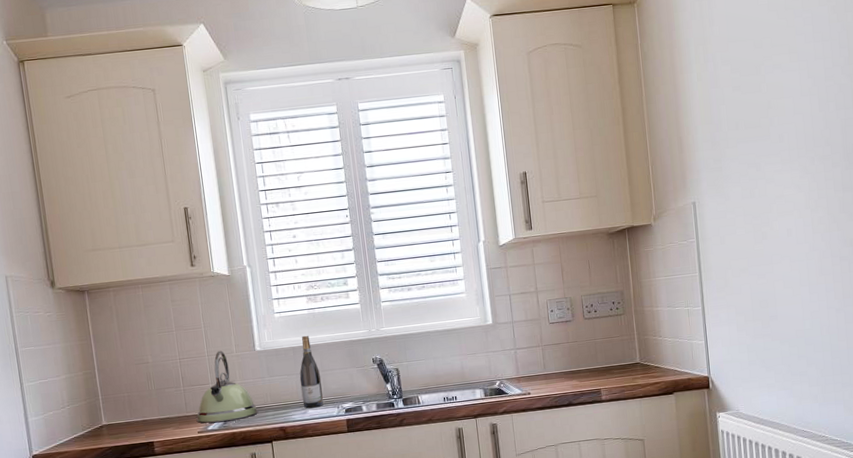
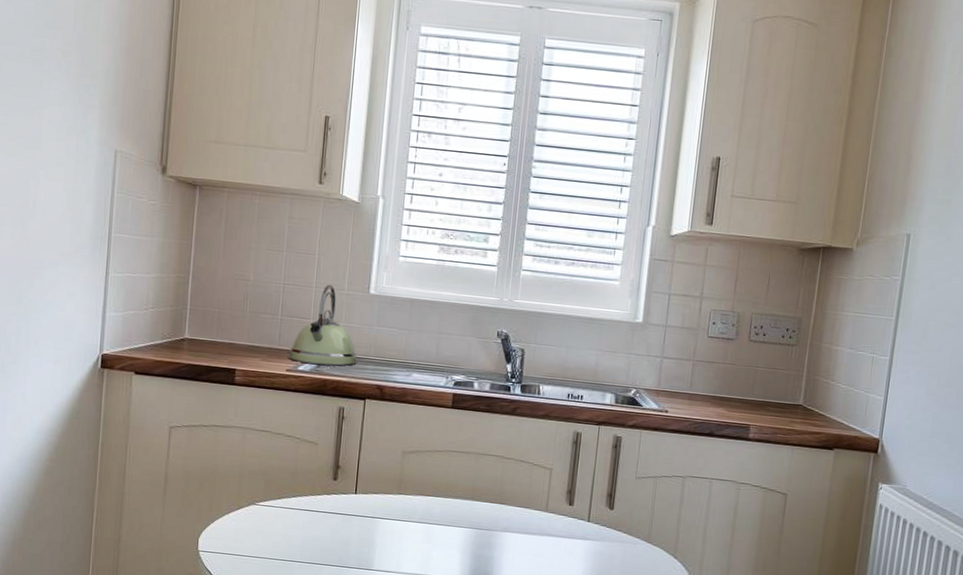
wine bottle: present [299,335,323,408] -> none [408,288,436,372]

